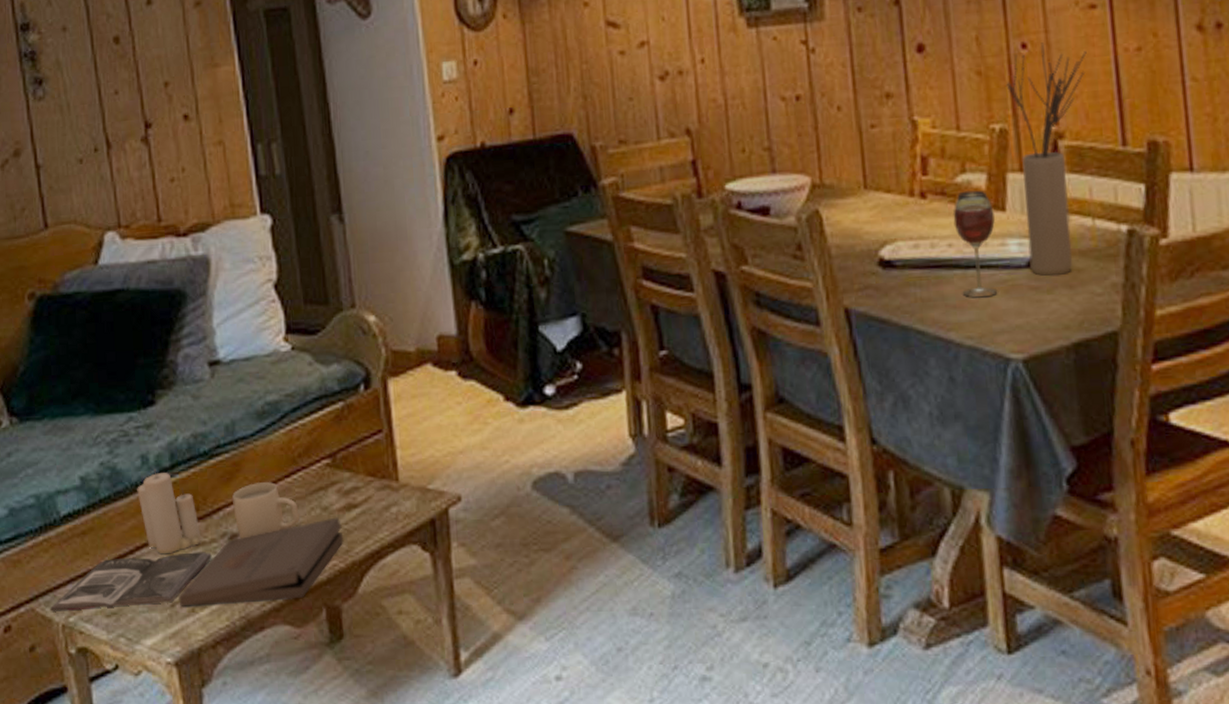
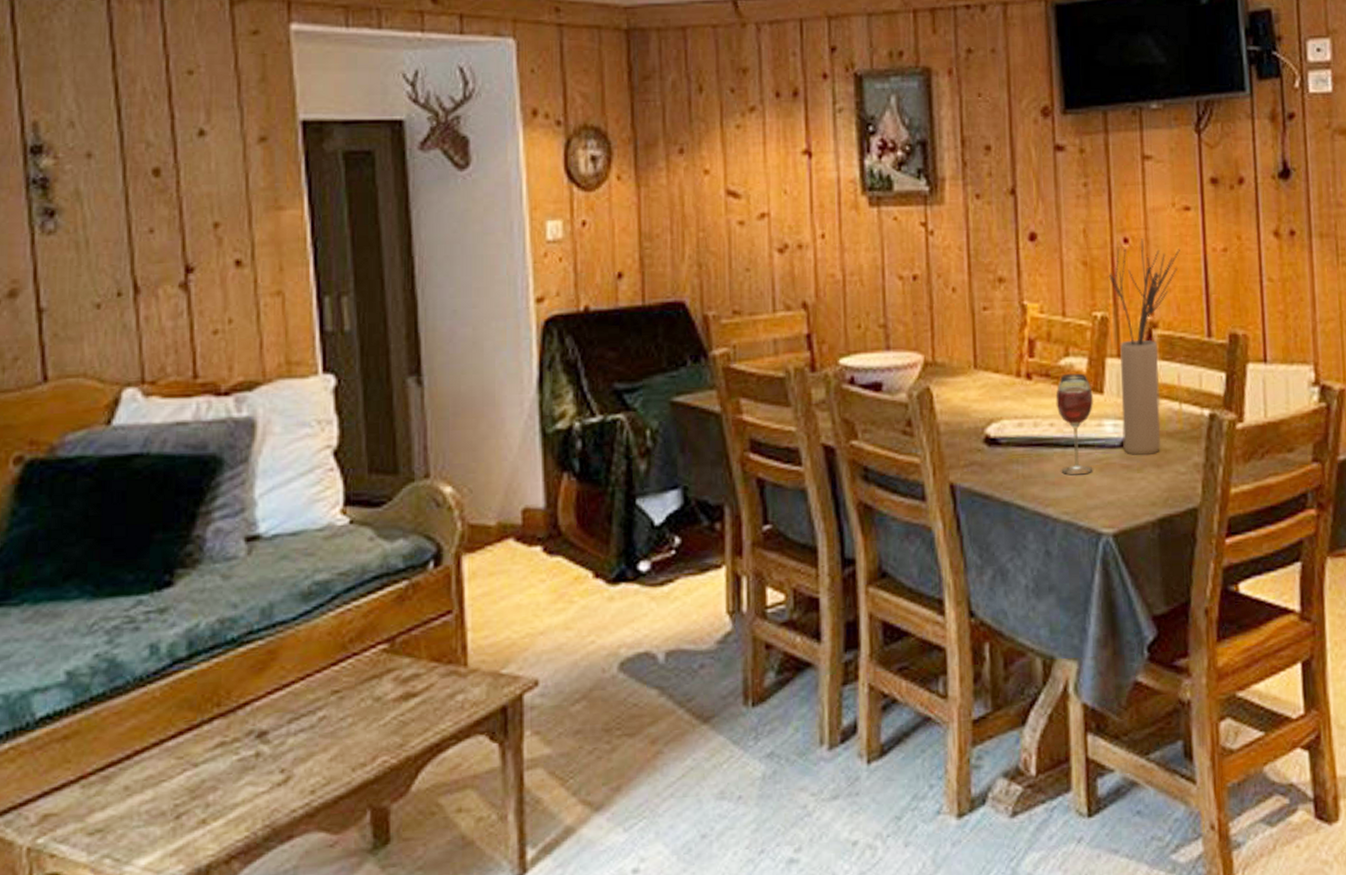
magazine: present [50,552,212,612] -> none [12,753,233,833]
candle: present [137,468,201,555] -> none [141,659,221,758]
pizza box: present [177,517,344,606] -> none [184,708,398,818]
mug: present [231,482,300,539] -> none [263,671,346,737]

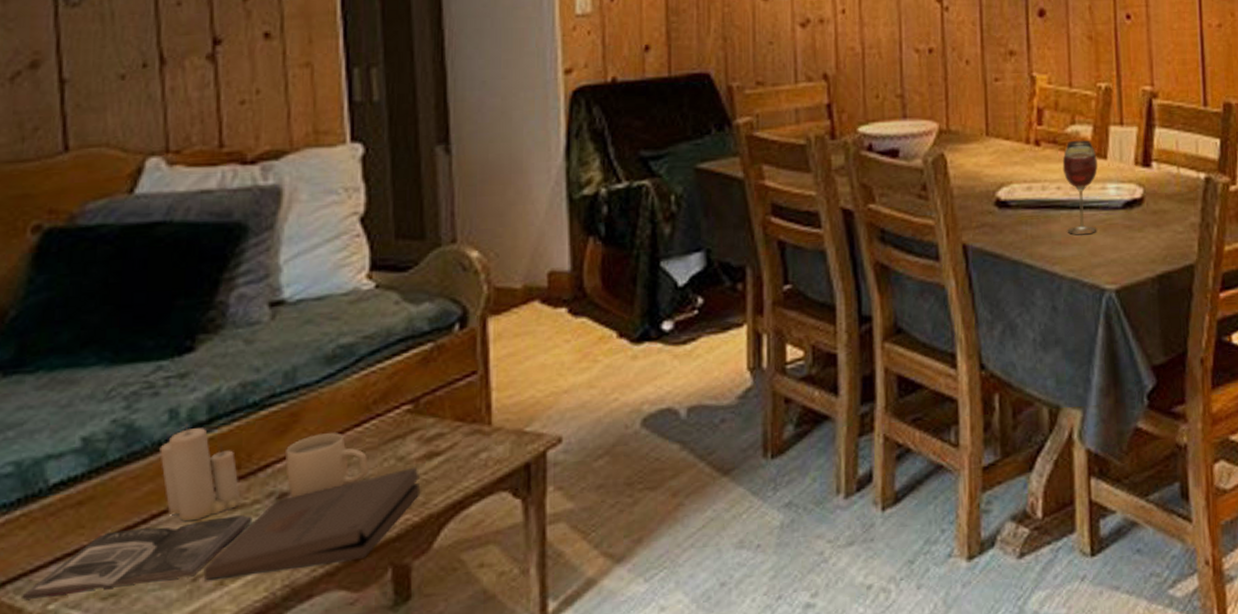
magazine: none [12,753,233,833] -> present [22,515,253,600]
candle: none [141,659,221,758] -> present [159,423,241,522]
pizza box: none [184,708,398,818] -> present [202,467,421,580]
mug: none [263,671,346,737] -> present [284,433,368,498]
vase: present [1108,238,1180,456] -> none [1112,15,1179,217]

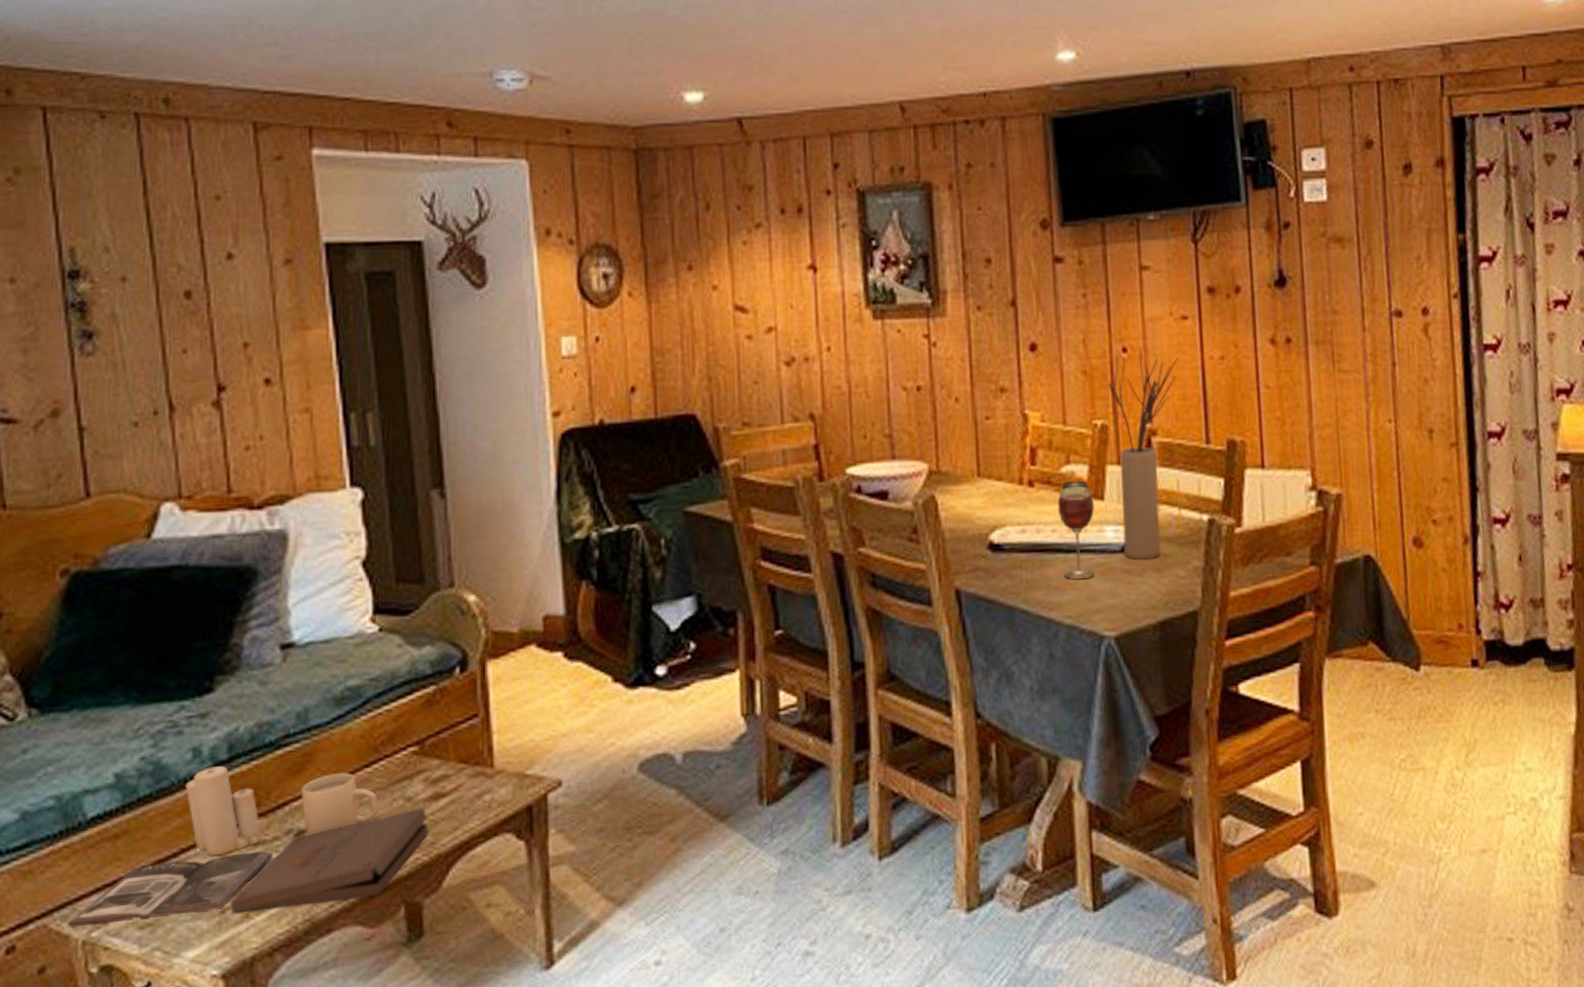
vase: none [1112,15,1179,217] -> present [1108,348,1178,561]

